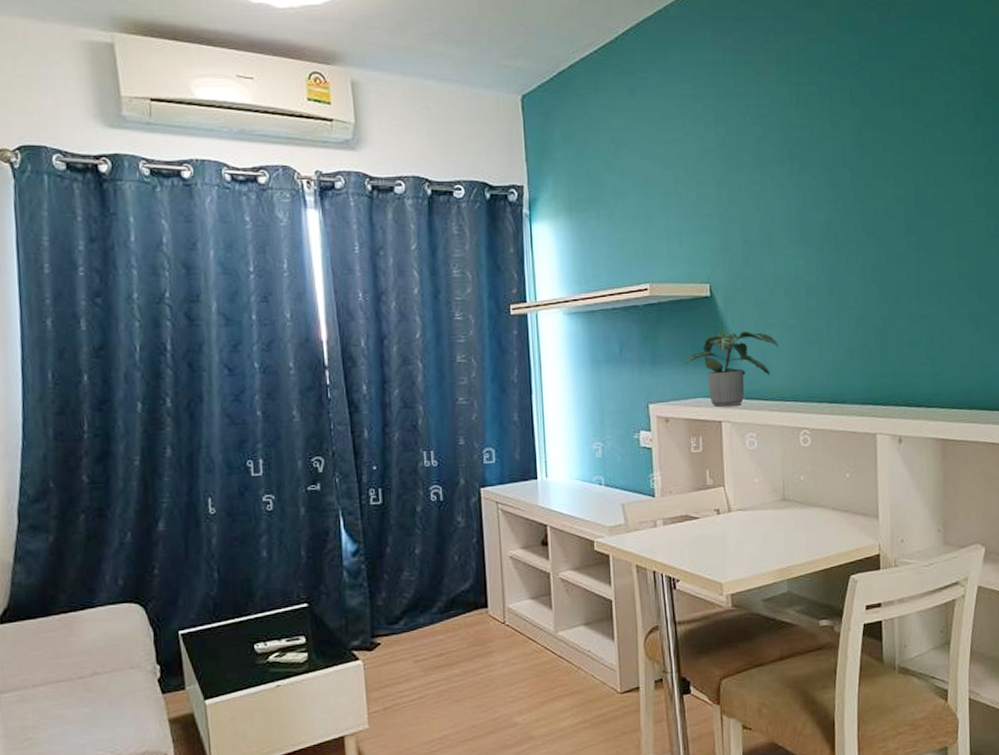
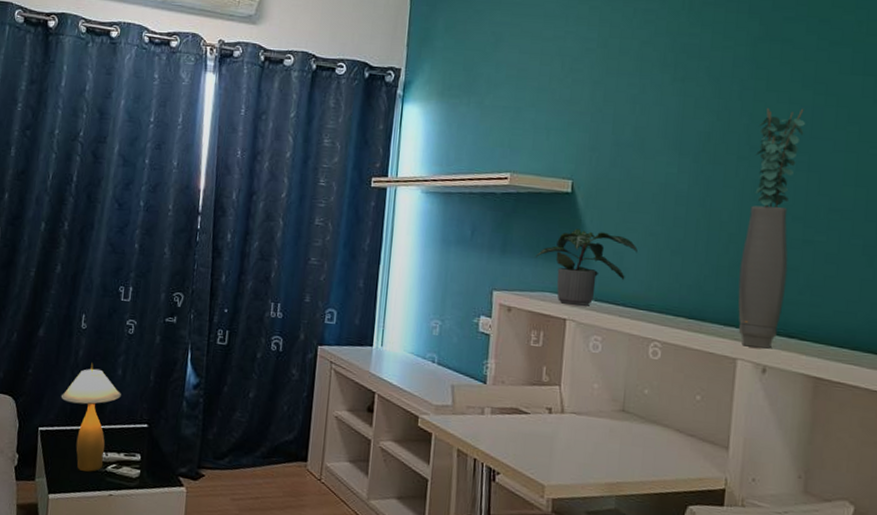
table lamp: none [198,549,271,668] -> present [61,363,121,472]
vase: none [869,190,911,421] -> present [737,107,806,349]

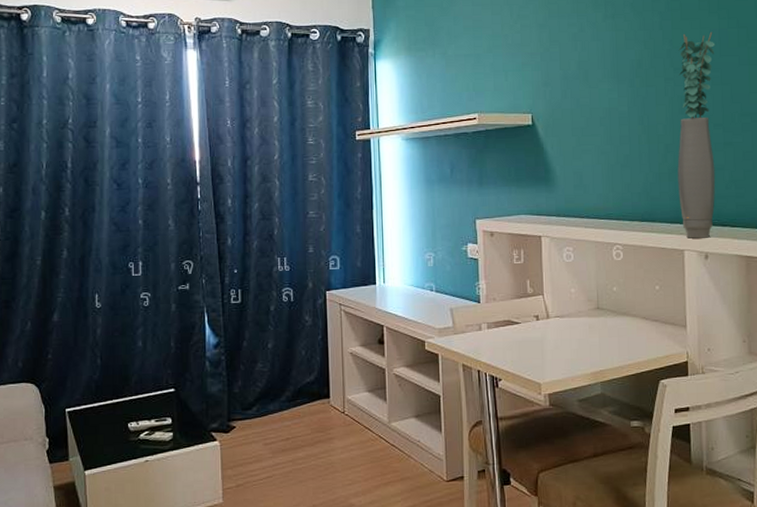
table lamp: present [61,363,121,472] -> none [84,339,144,443]
potted plant: present [535,228,637,306] -> none [508,156,593,223]

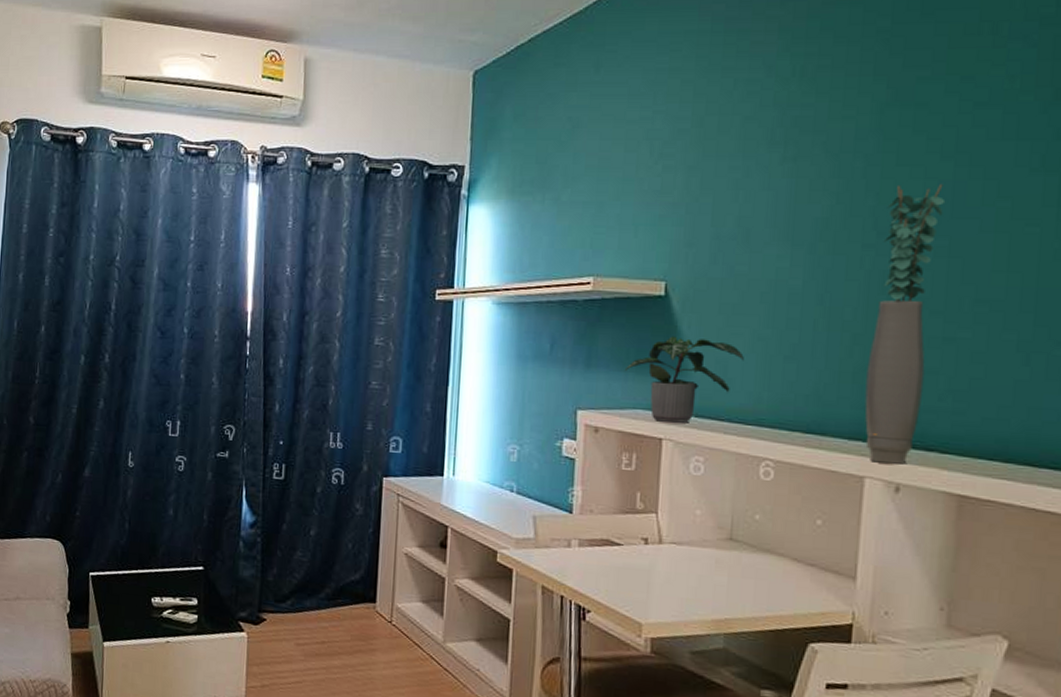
potted plant: none [508,156,593,223] -> present [624,336,744,423]

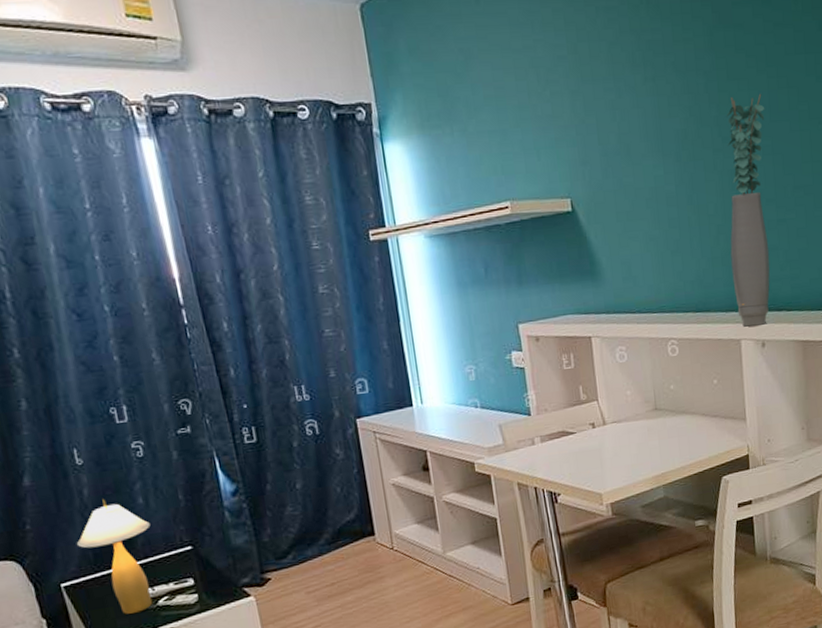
table lamp: none [110,503,174,618] -> present [76,499,153,614]
potted plant: present [624,336,744,423] -> none [550,245,642,323]

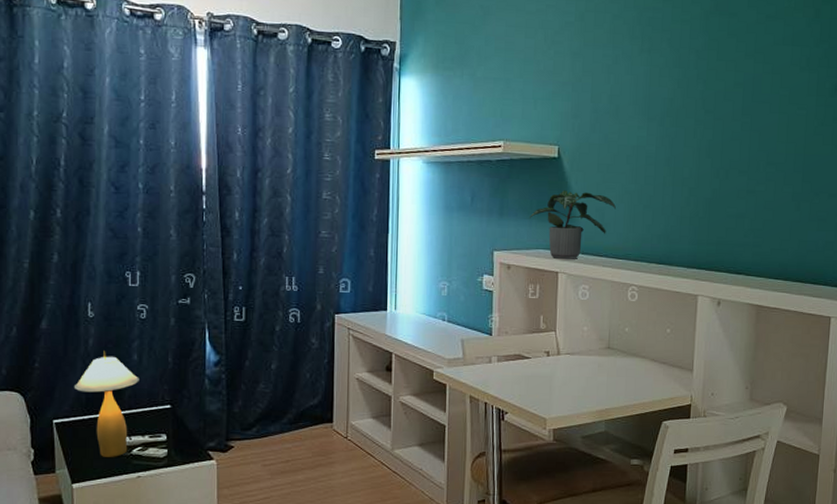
potted plant: none [550,245,642,323] -> present [529,190,616,259]
vase: present [726,93,770,327] -> none [697,75,749,285]

